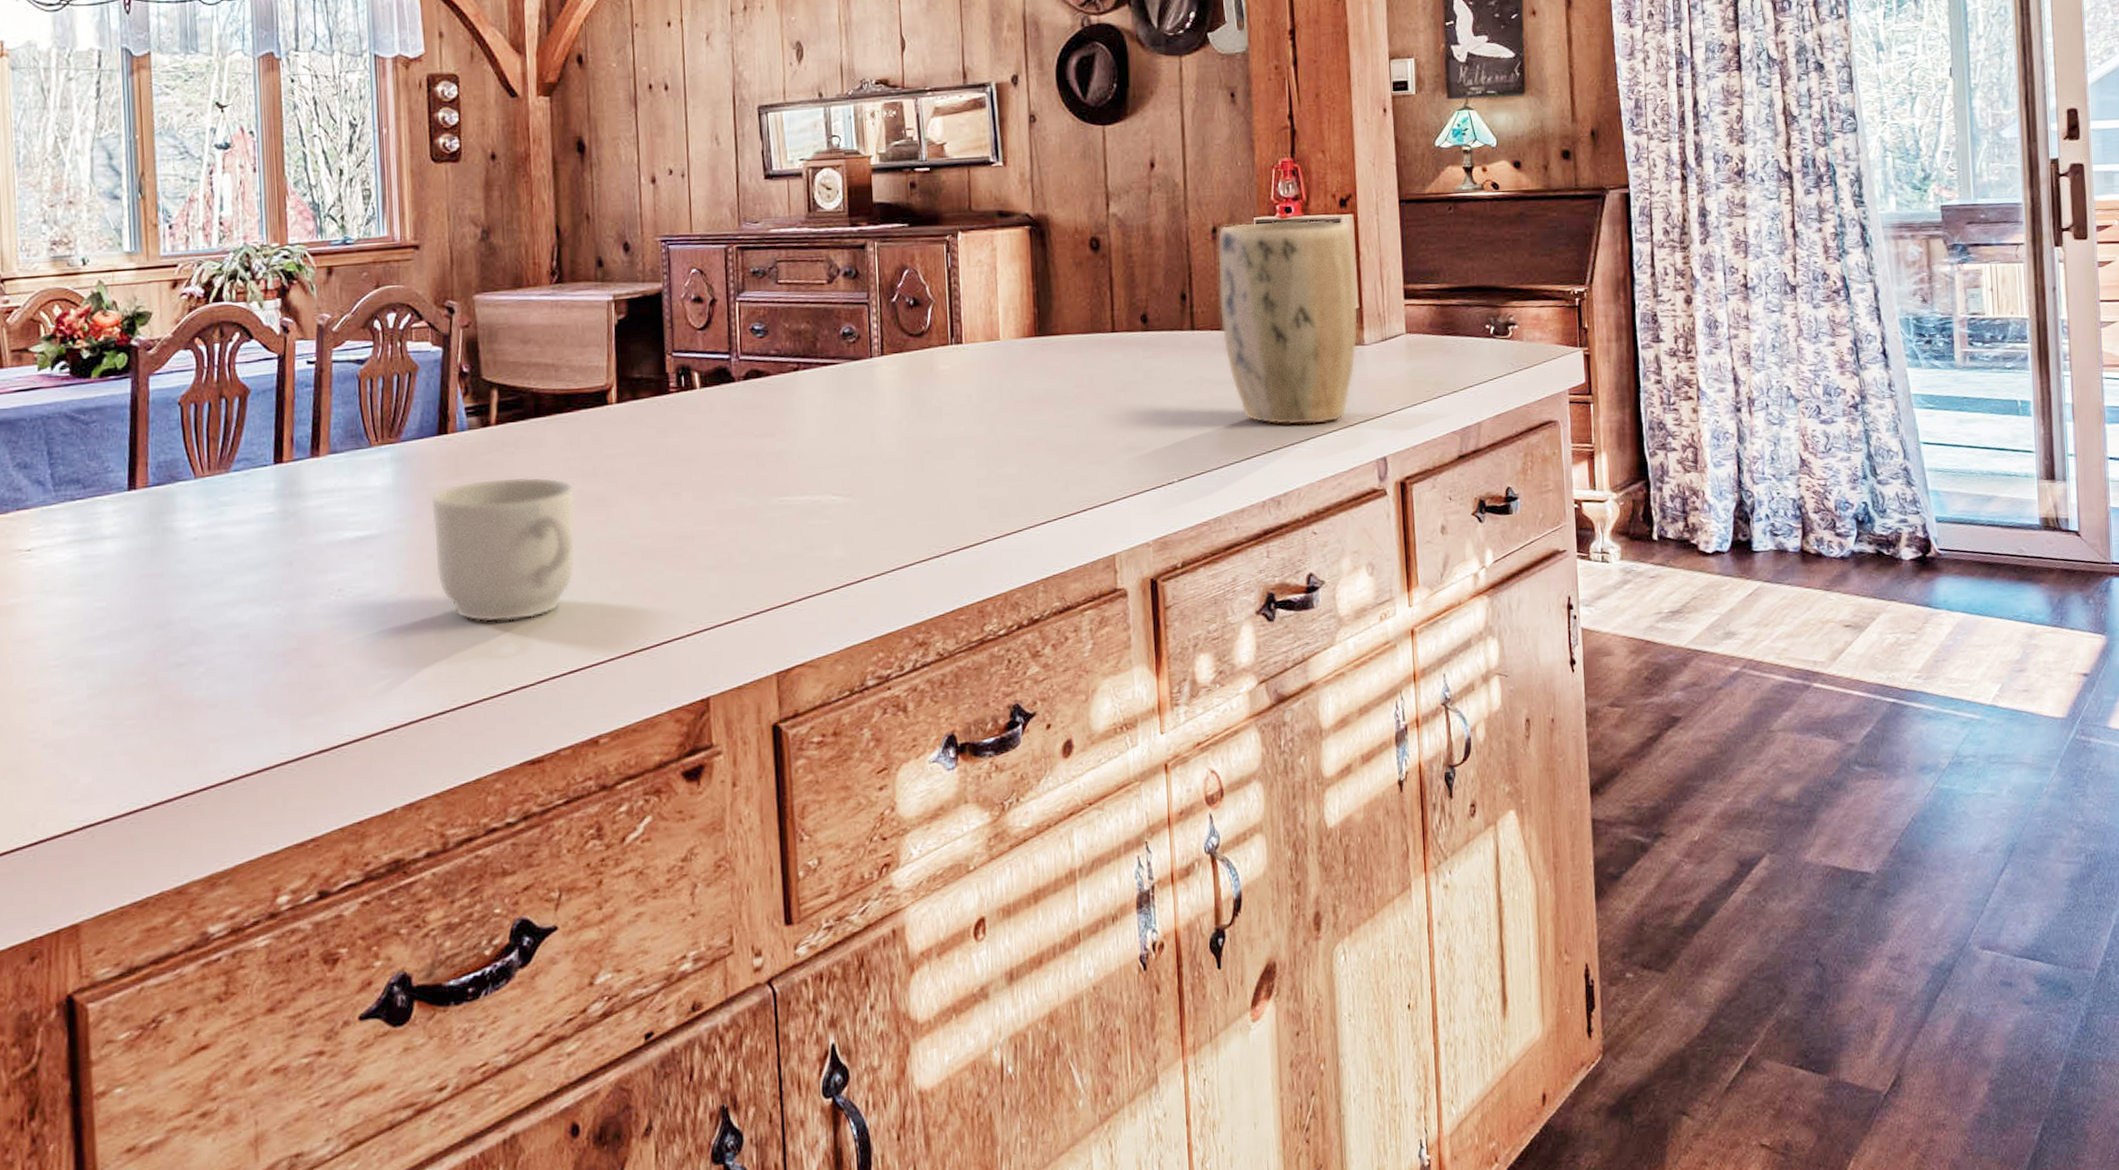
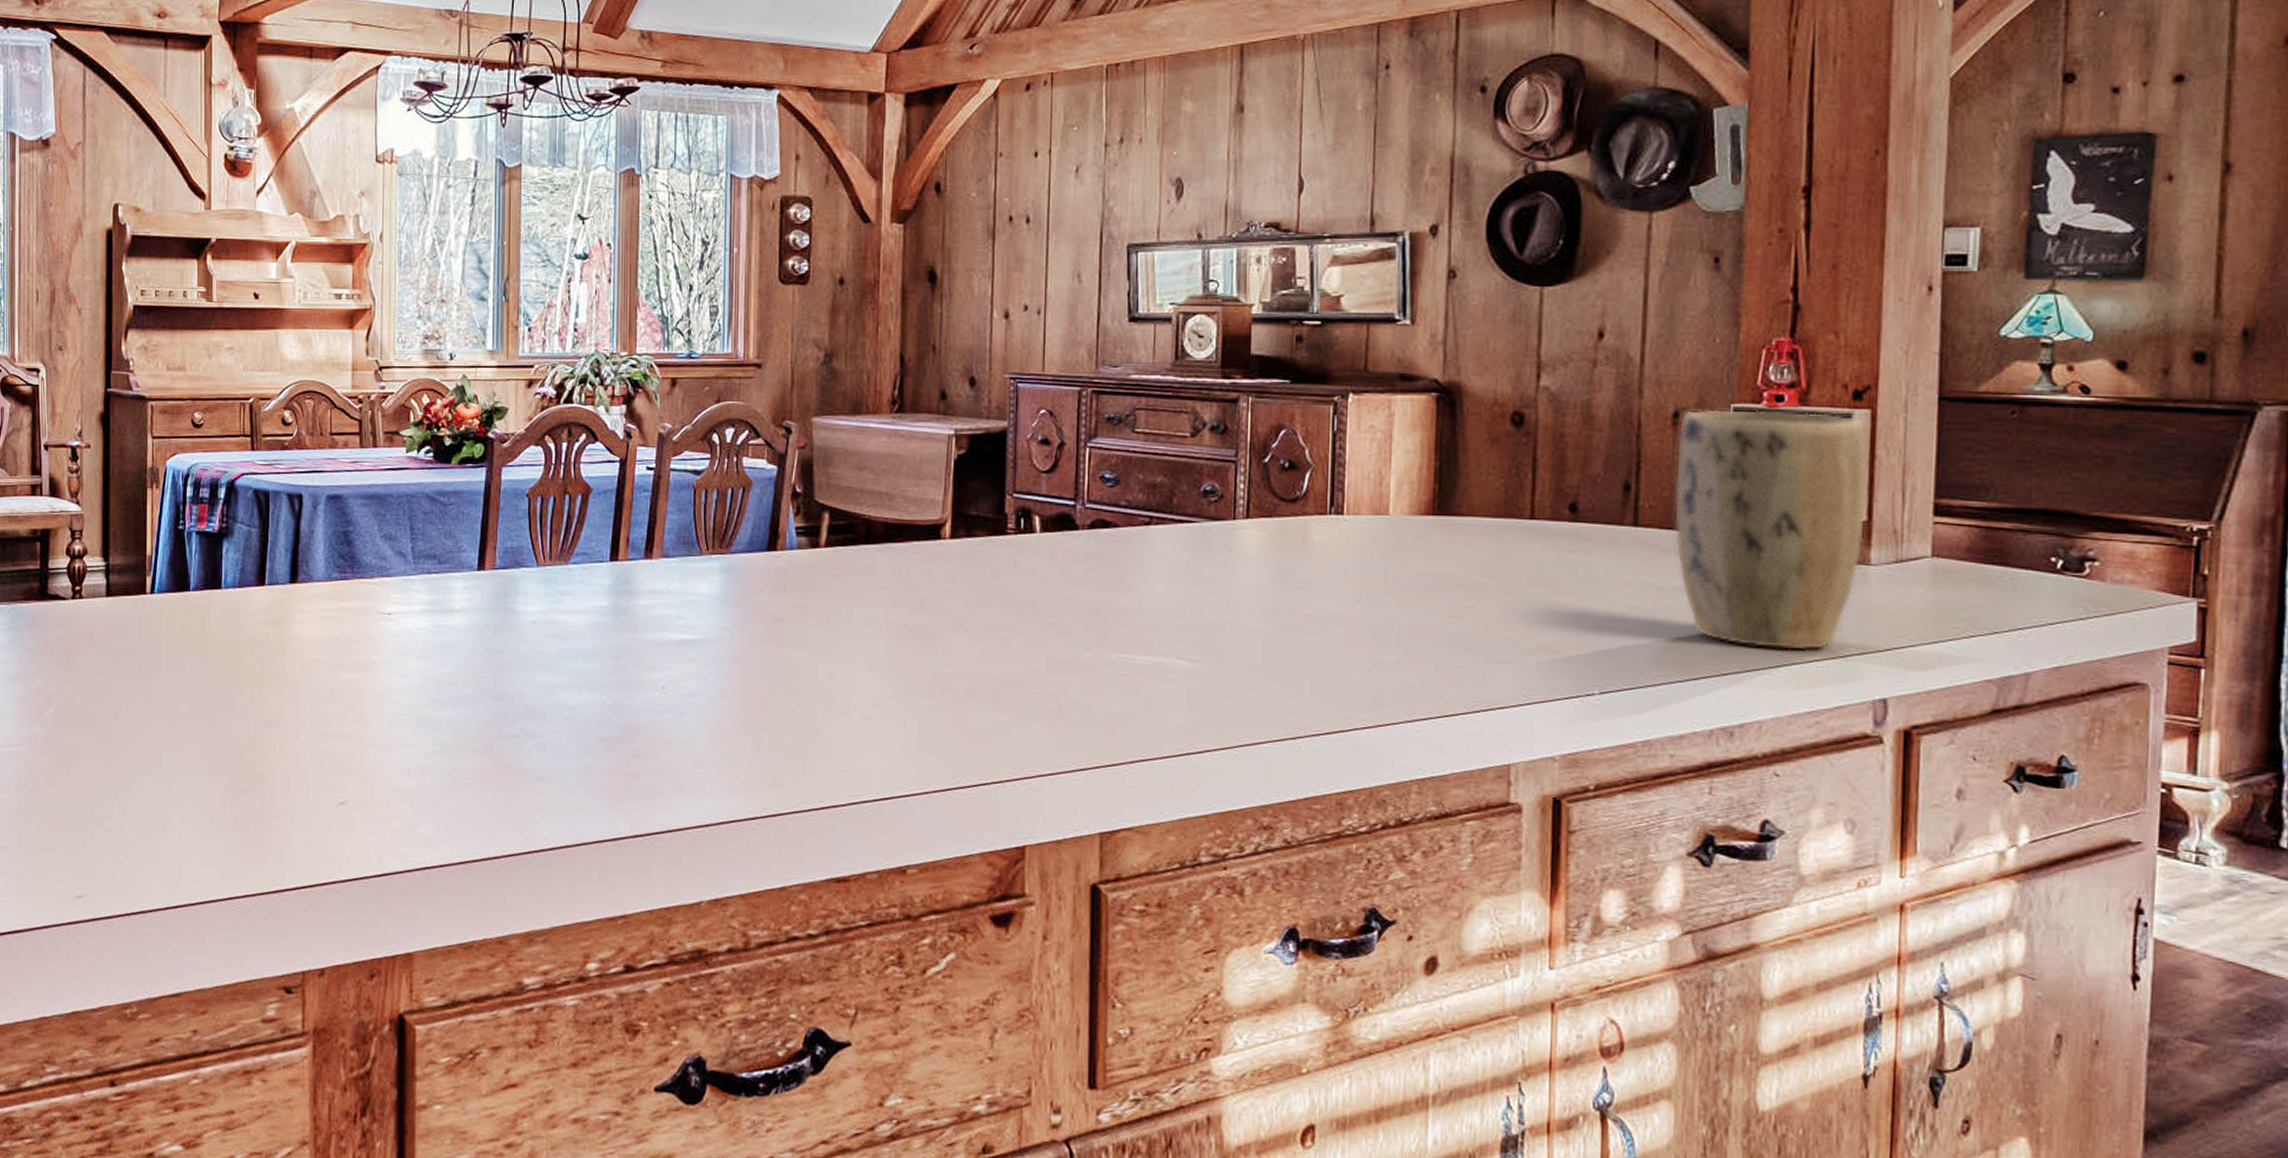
mug: present [431,476,577,623] -> none [756,598,900,741]

